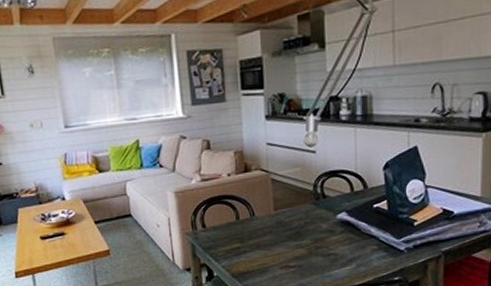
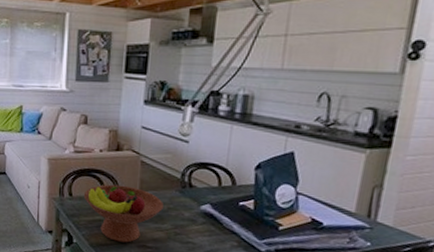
fruit bowl: none [217,207,300,267] -> present [83,184,164,243]

